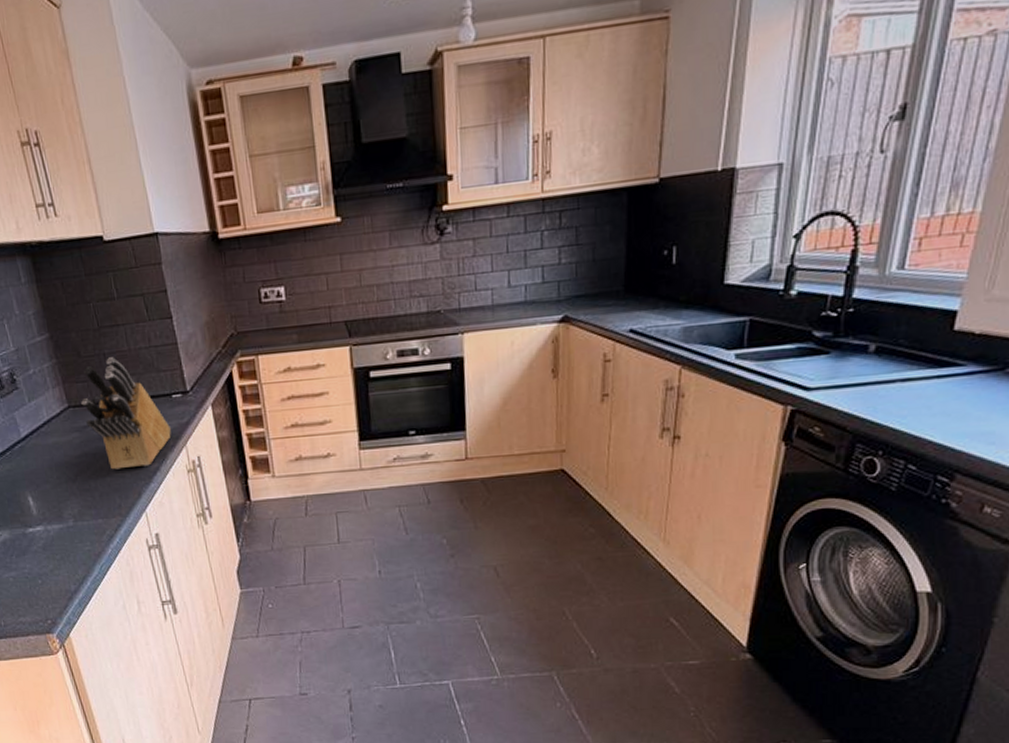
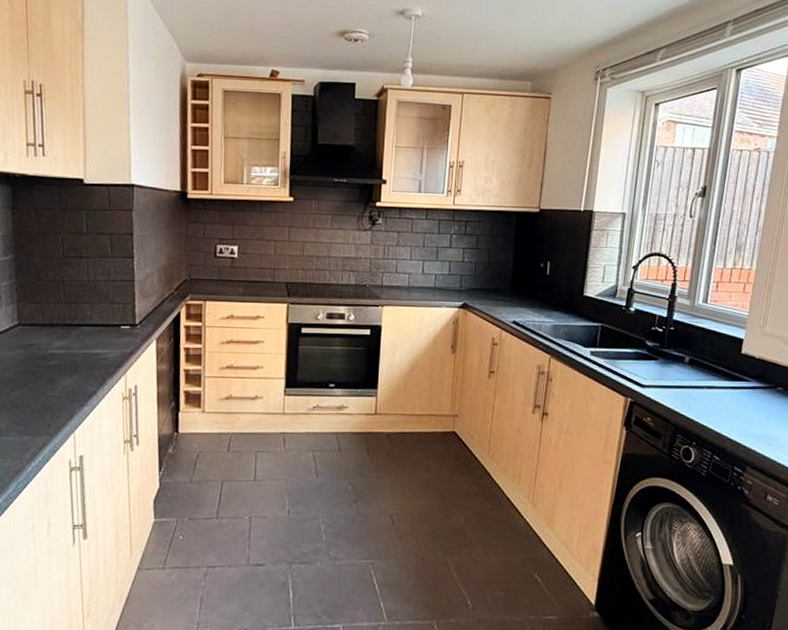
knife block: present [81,357,171,470] -> none [31,284,114,389]

